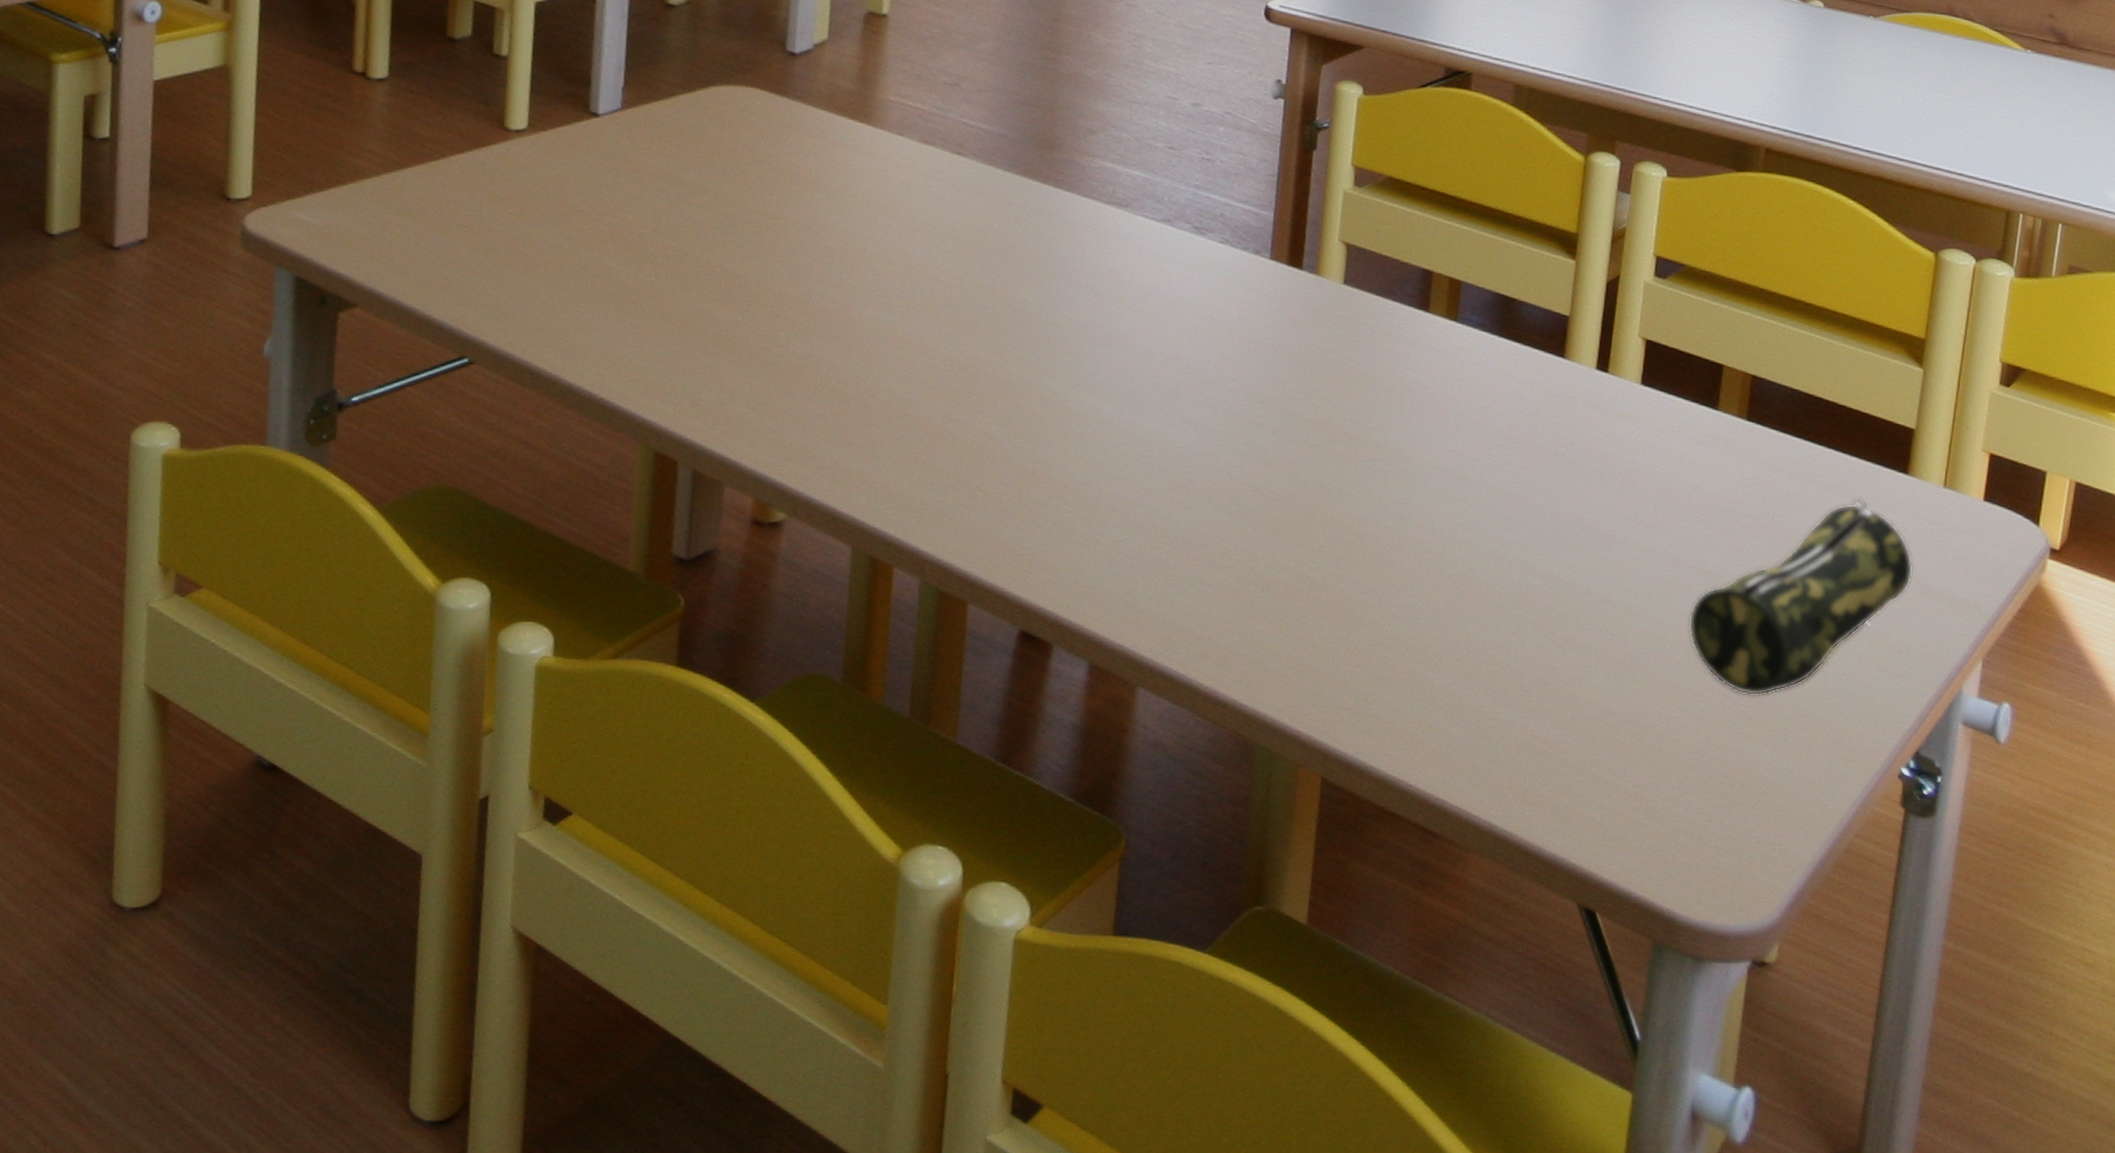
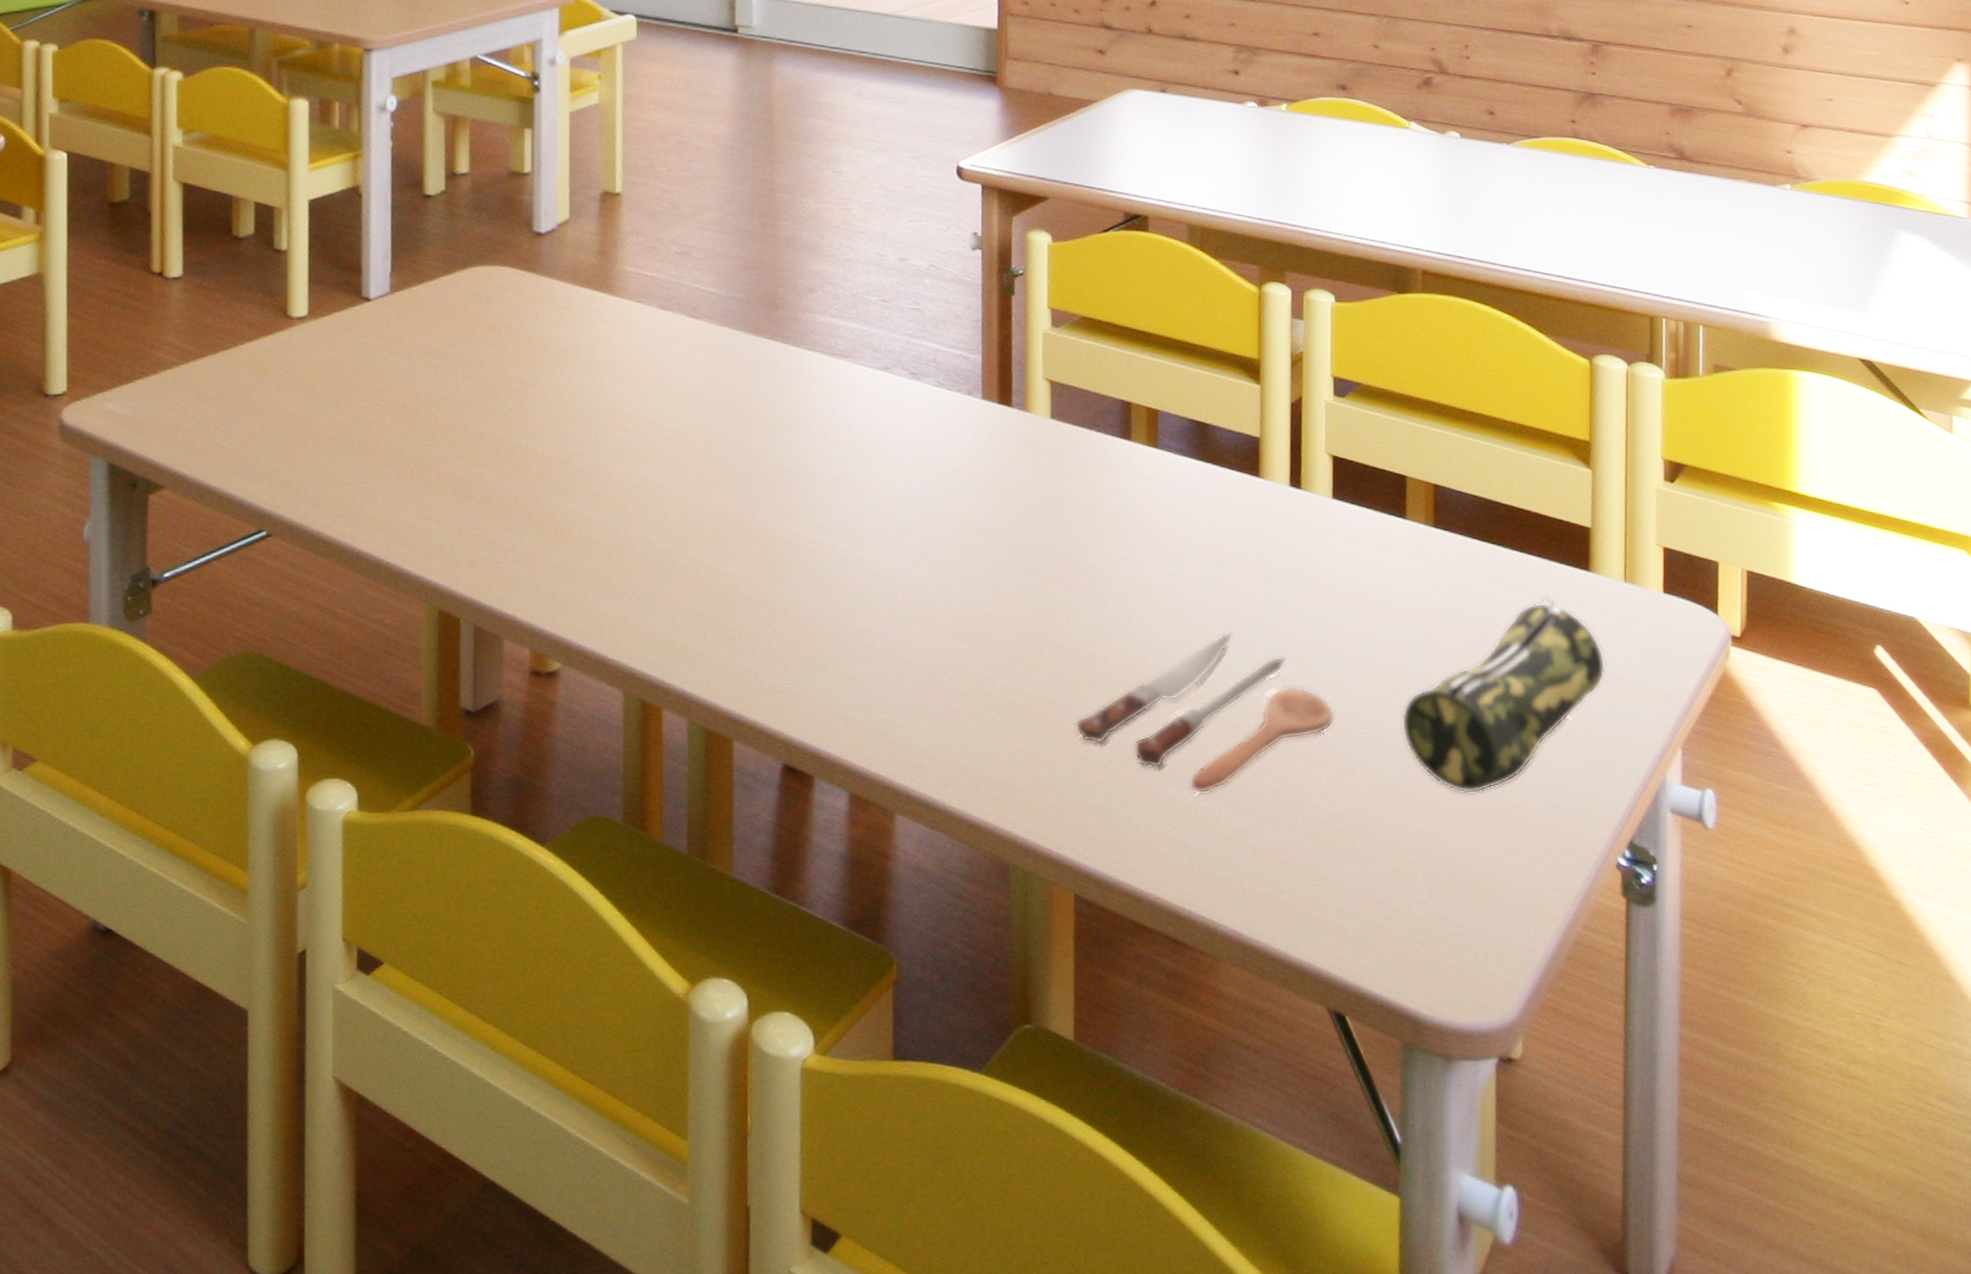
spoon: none [1339,517,1619,682] -> present [1075,631,1335,794]

